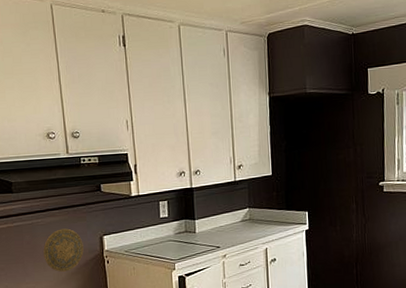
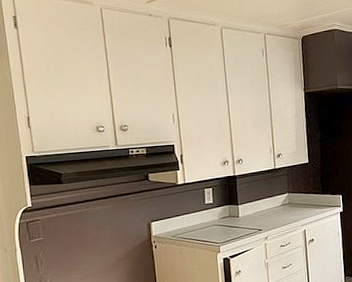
decorative plate: present [43,228,84,272] -> none [92,216,132,258]

